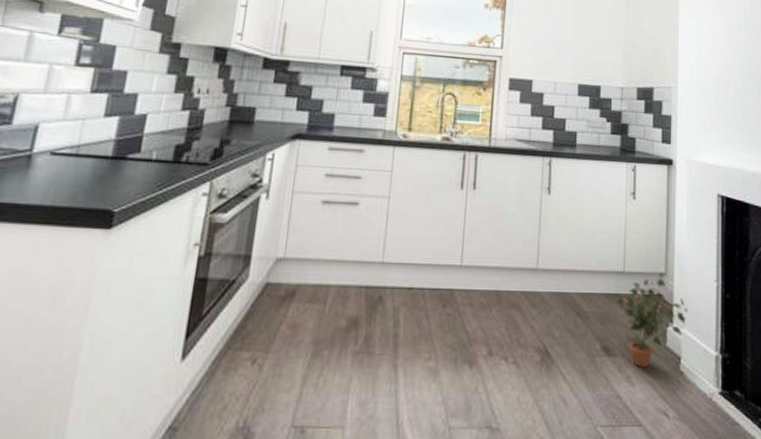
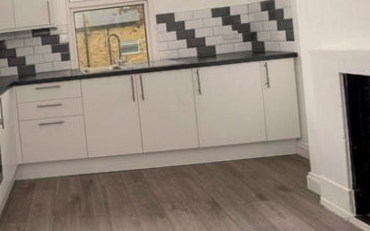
potted plant: present [616,278,687,367] -> none [263,142,322,206]

